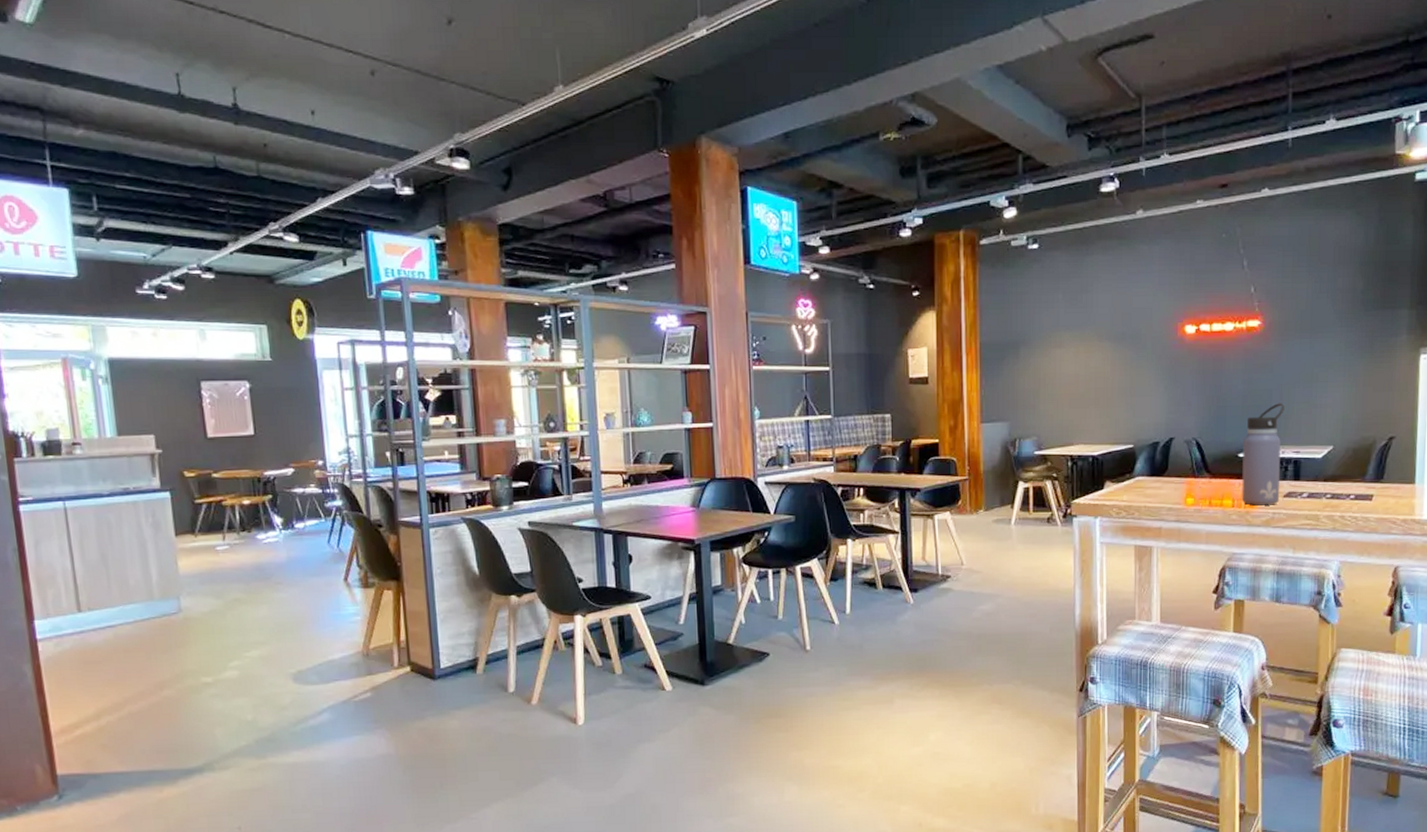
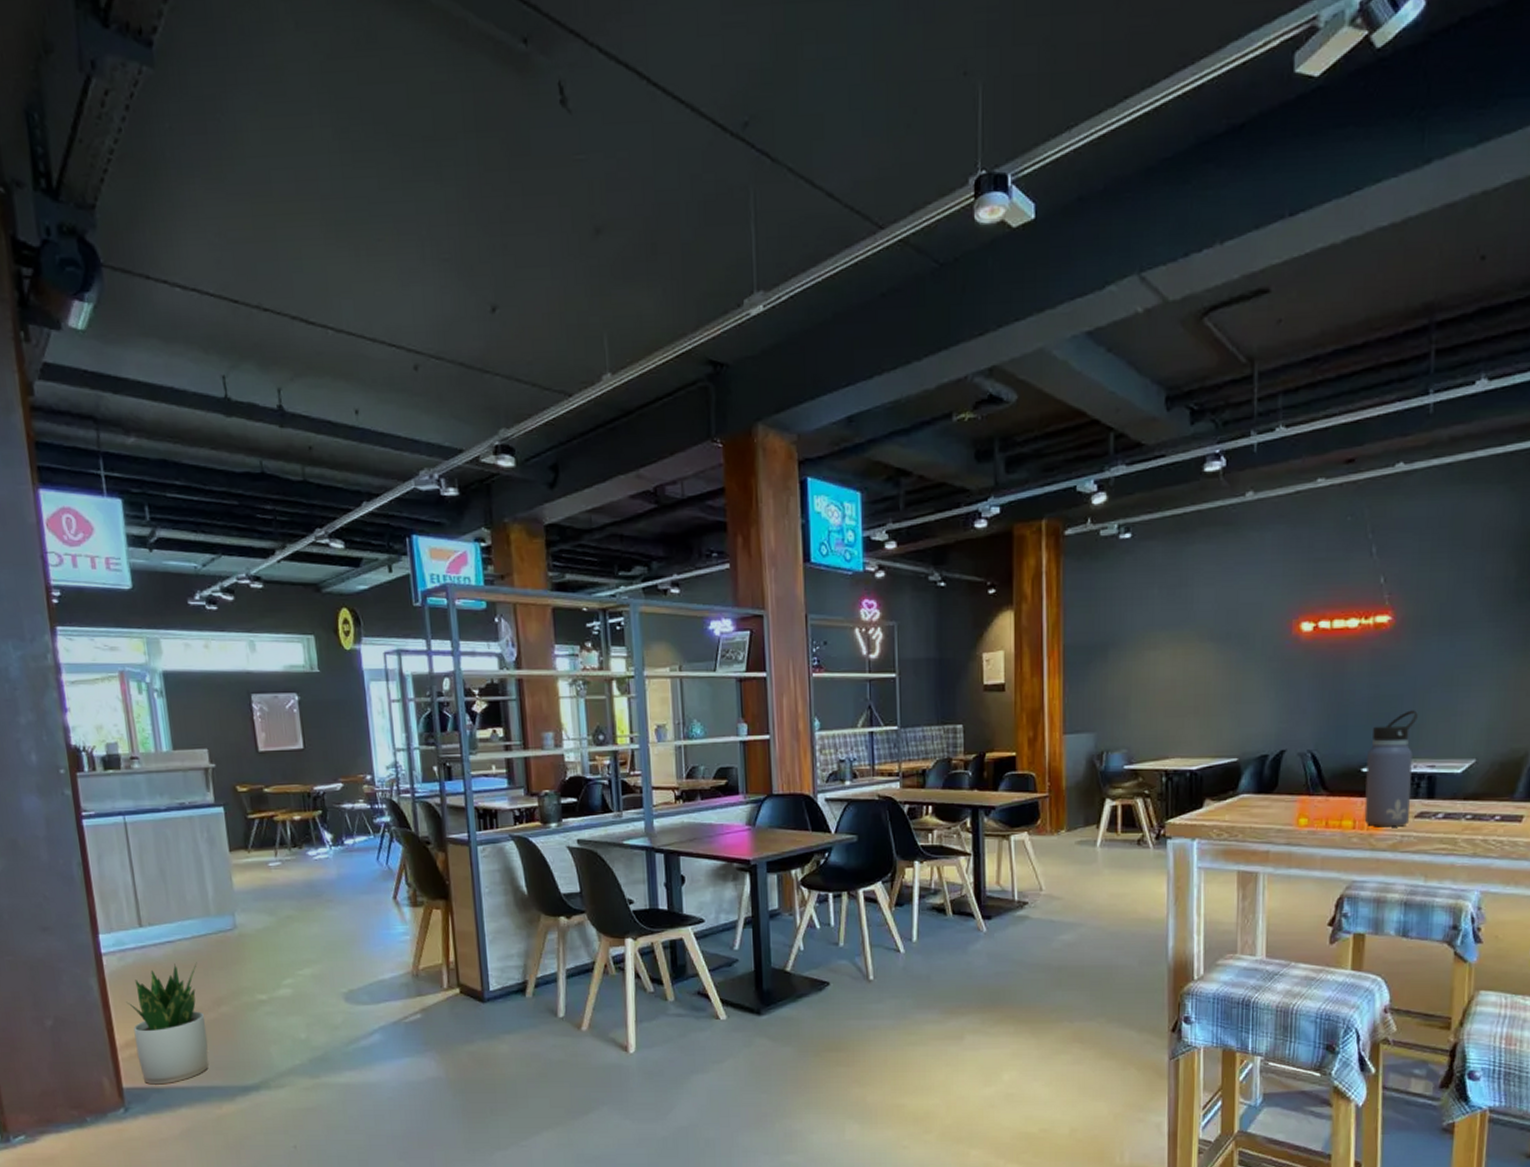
planter: none [63,646,150,771] -> present [126,962,209,1085]

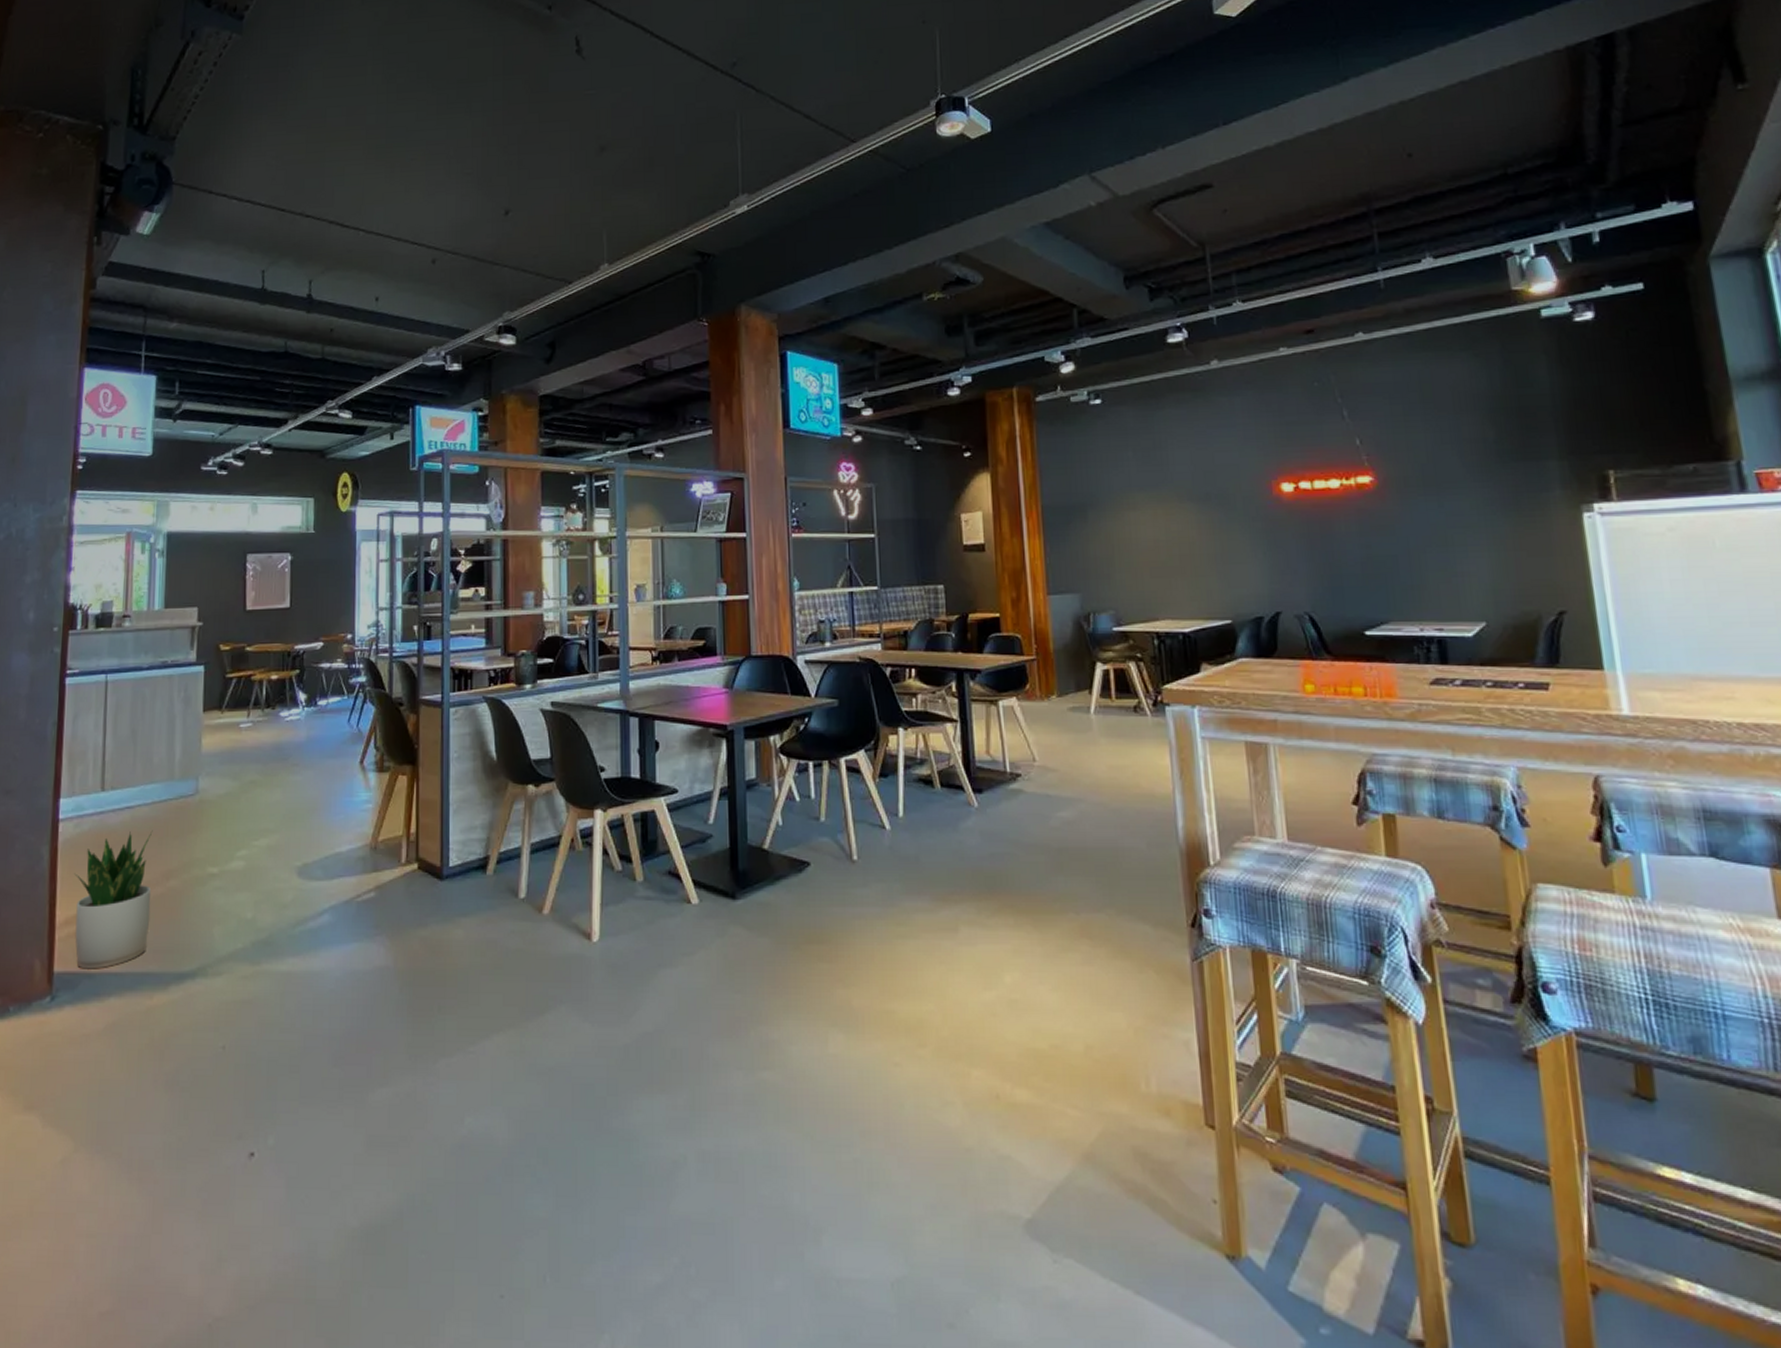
water bottle: present [1364,710,1418,827] -> none [1368,571,1426,695]

